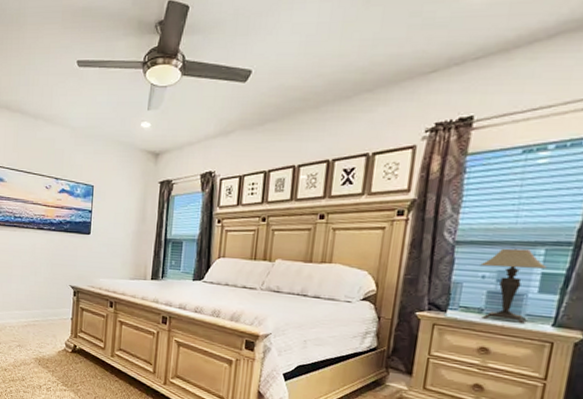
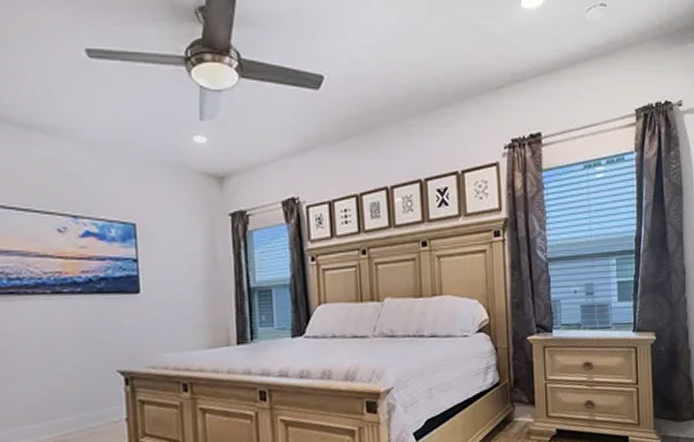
table lamp: present [480,248,546,325] -> none [571,260,619,335]

